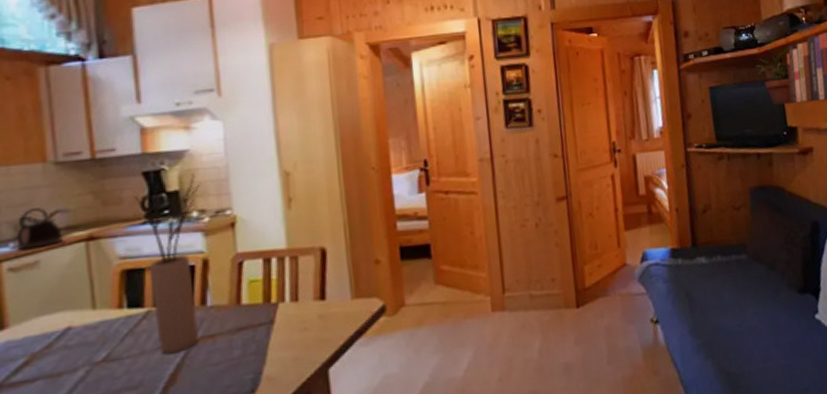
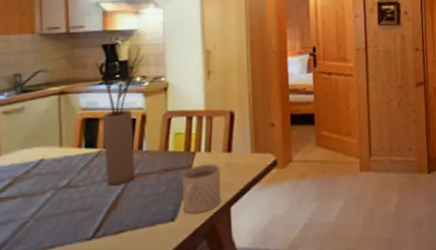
kettle: present [16,207,63,251] -> none [9,67,42,99]
mug: none [261,316,316,382] -> present [181,164,222,214]

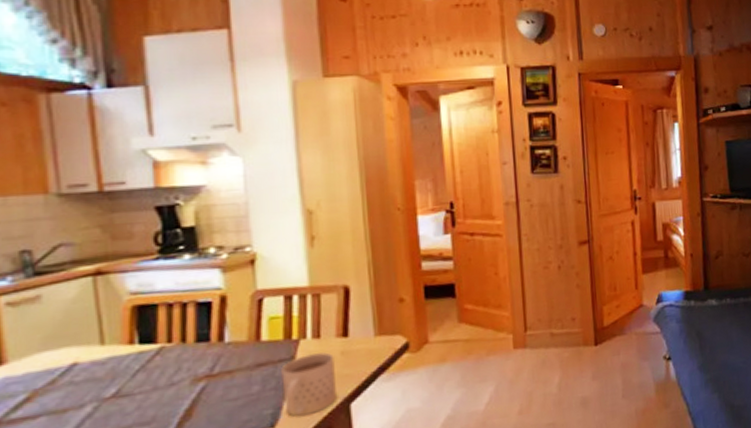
vase: present [95,48,145,186] -> none [146,209,220,390]

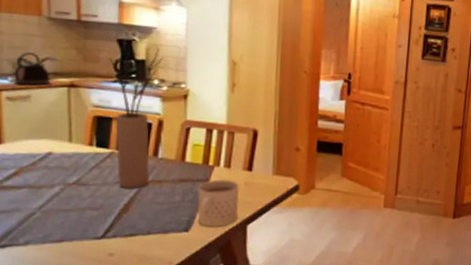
kettle: none [15,240,67,285] -> present [14,52,50,86]
vase: none [146,209,220,390] -> present [109,48,164,189]

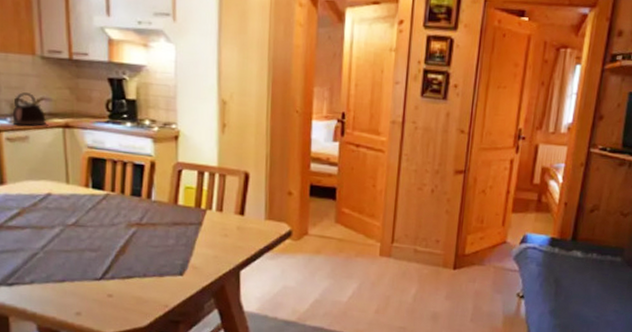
vase: present [109,48,164,189] -> none [101,87,155,232]
mug: present [197,179,239,227] -> none [190,223,232,272]

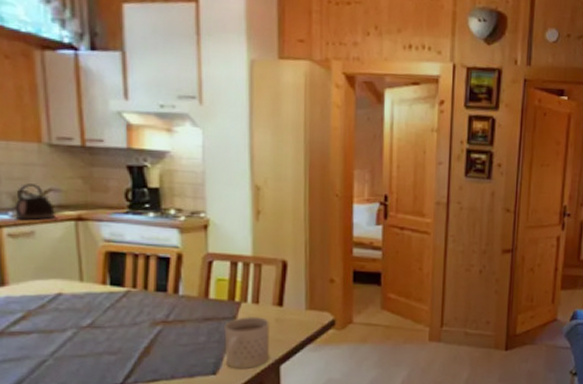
mug: none [190,223,232,272] -> present [224,317,270,368]

